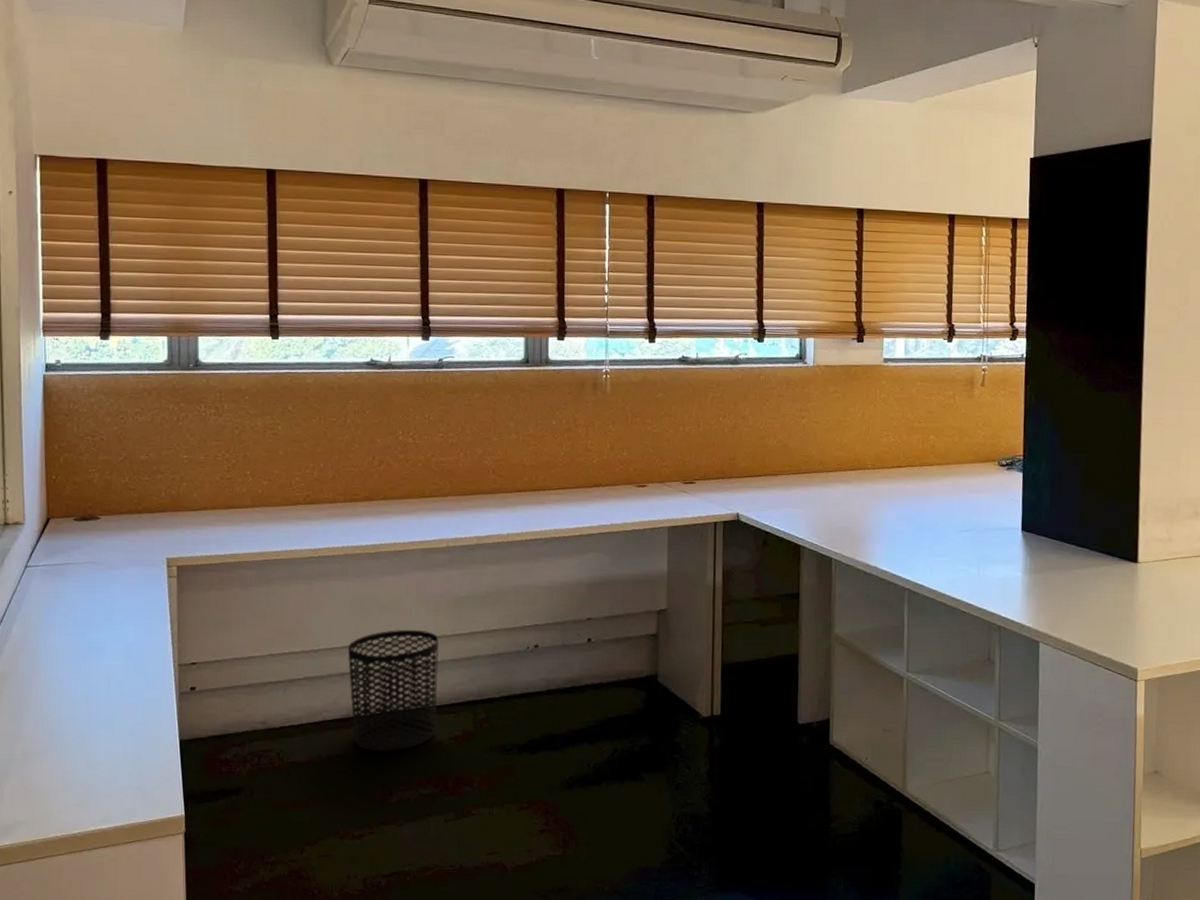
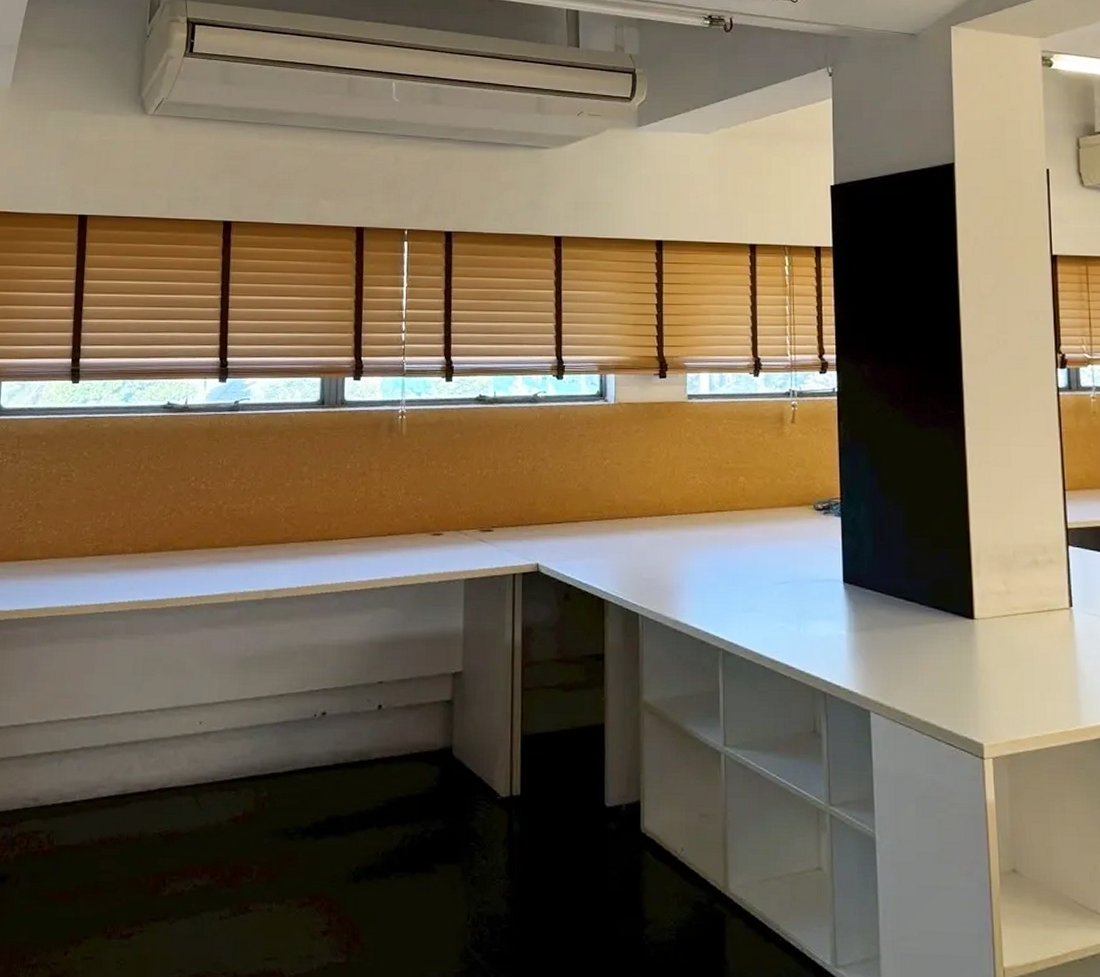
waste bin: present [347,629,440,752] -> none [126,693,223,835]

